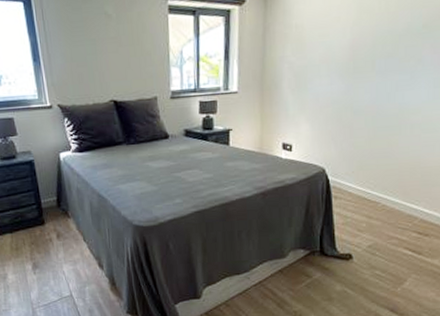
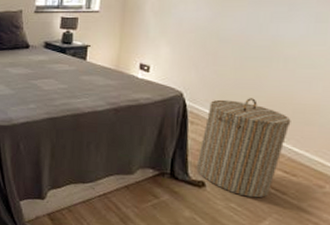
laundry hamper: none [343,166,421,262] -> present [196,98,291,198]

